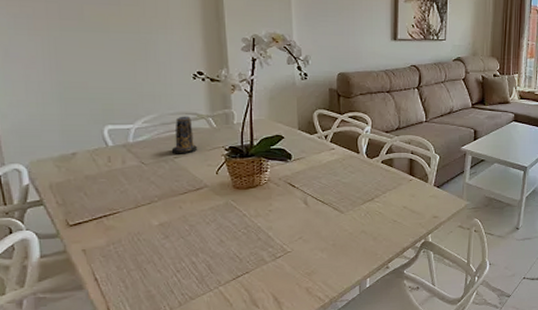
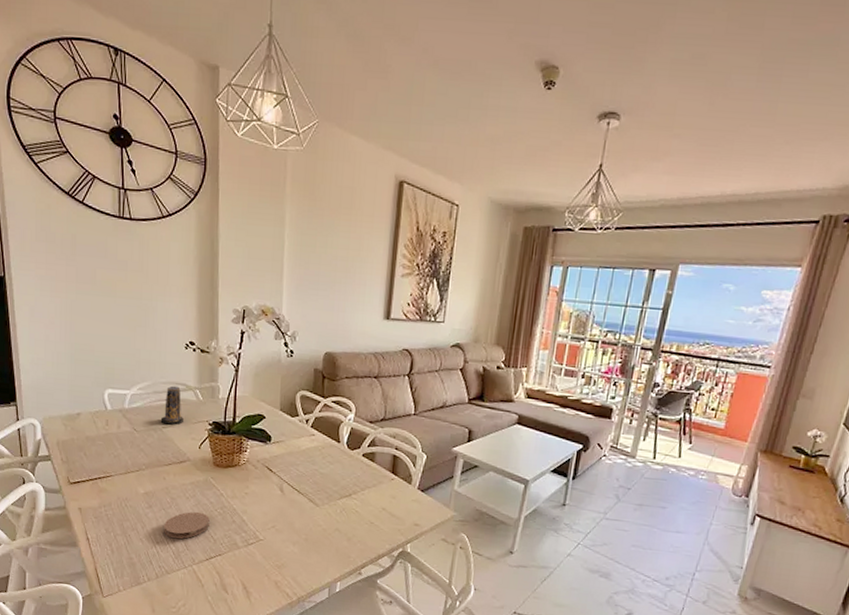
coaster: none [184,235,234,265] -> present [164,512,210,539]

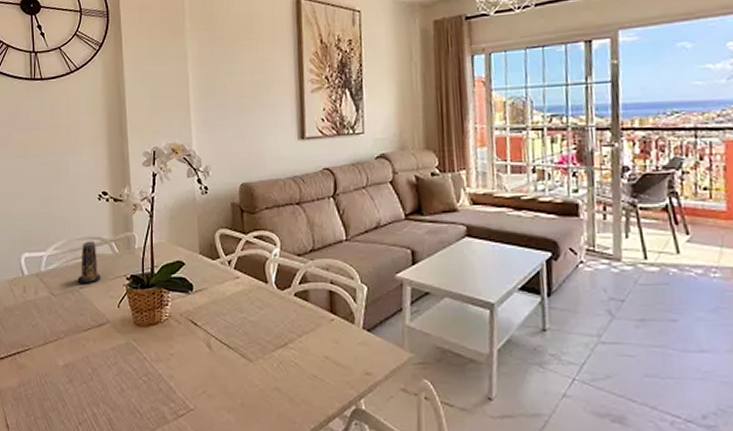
coaster: present [164,512,210,539] -> none [86,383,134,417]

